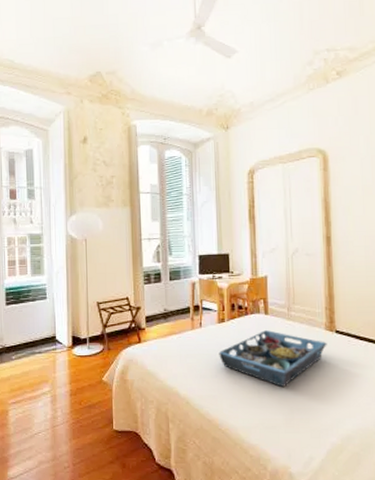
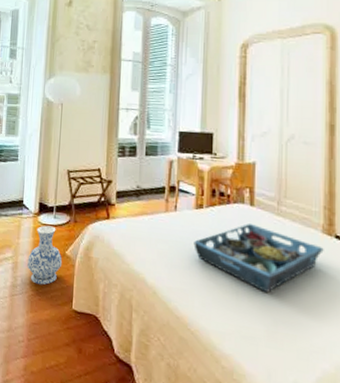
vase: none [66,356,99,413] -> present [27,225,62,285]

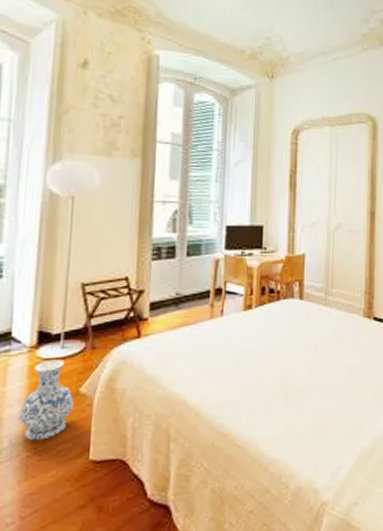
serving tray: present [193,222,324,294] -> none [241,317,364,387]

